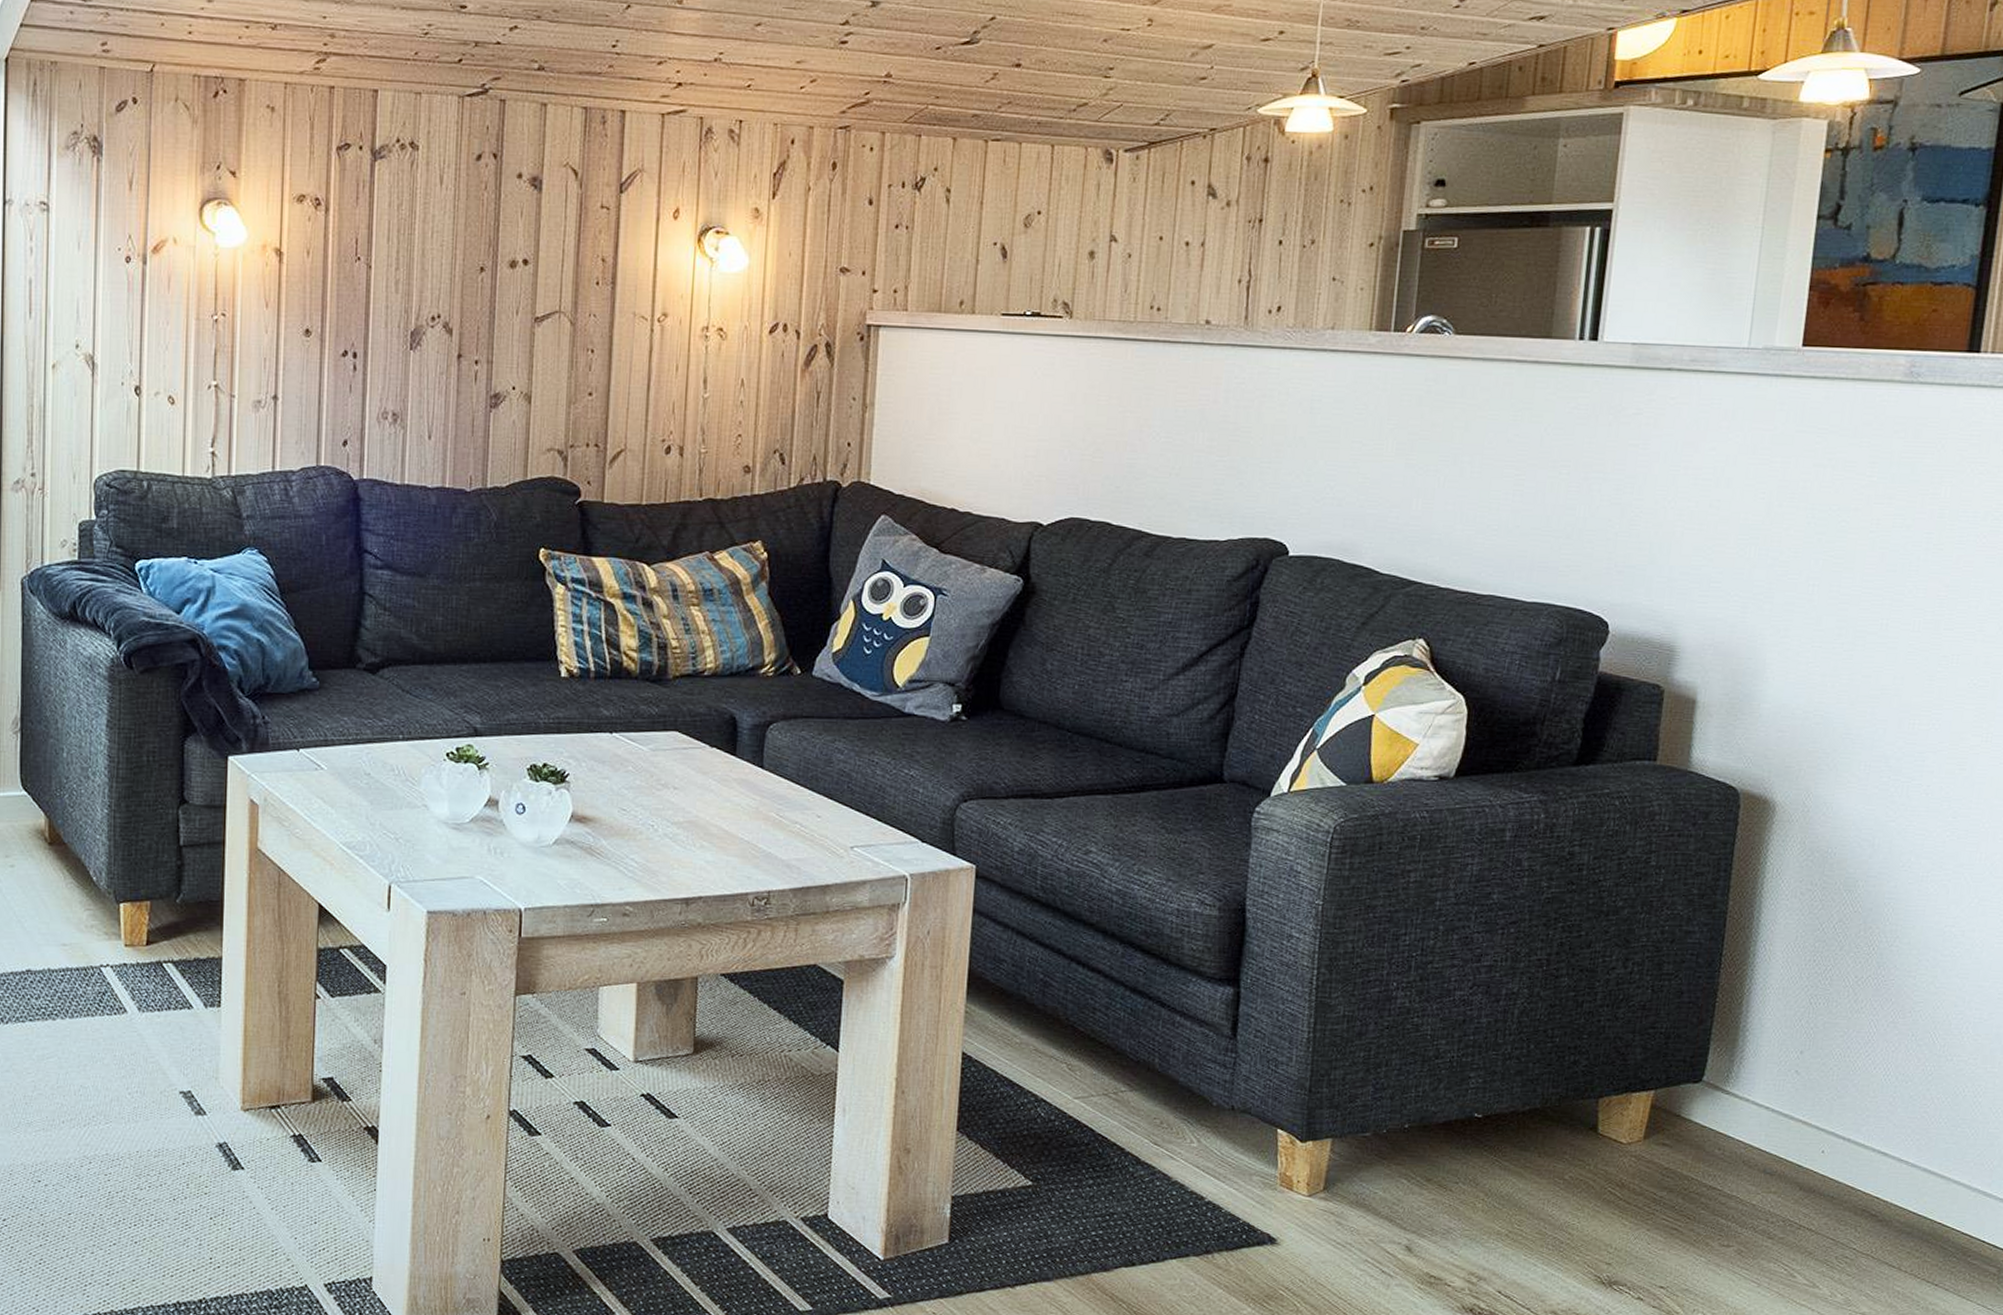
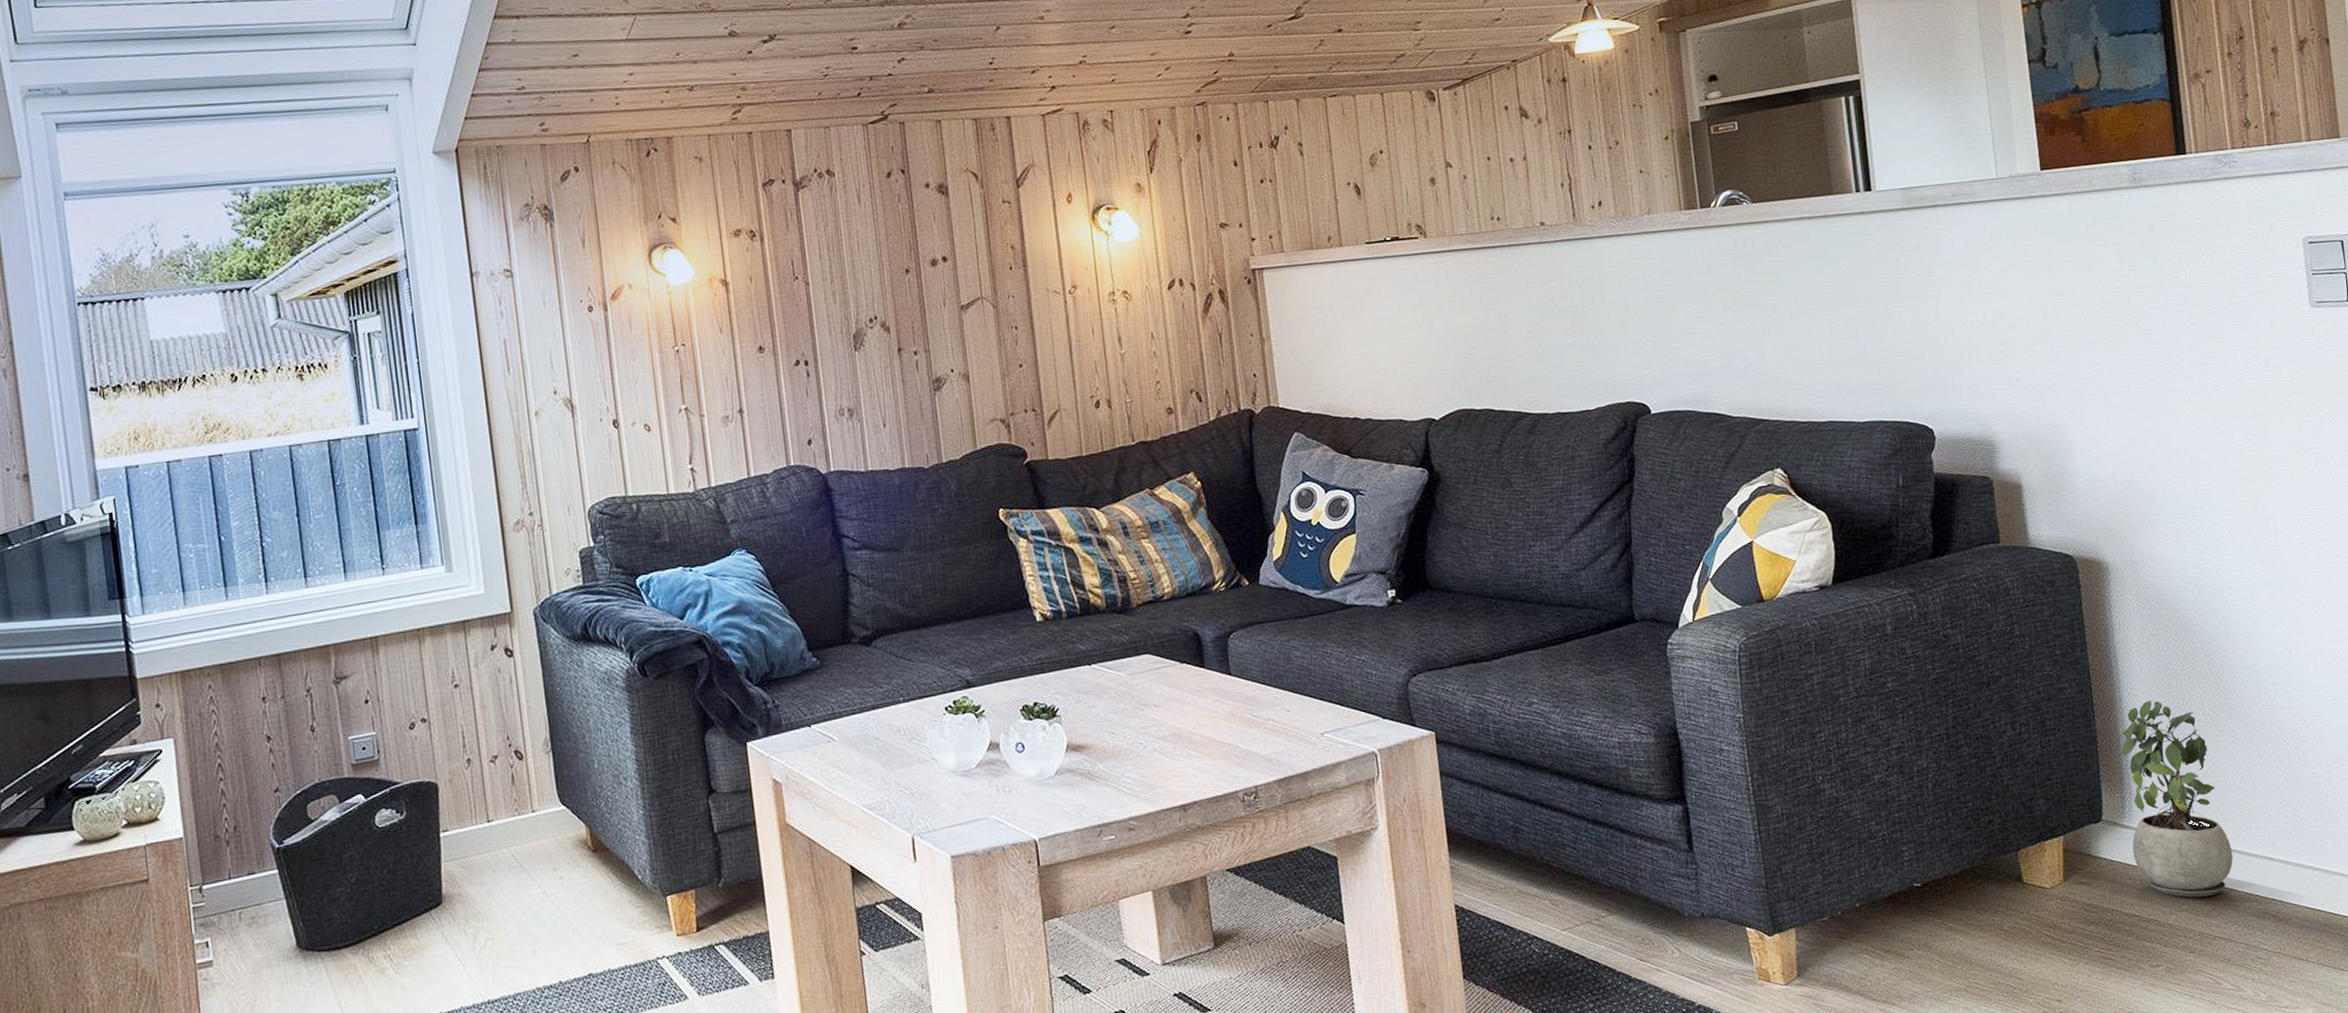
potted plant: none [1728,961,1843,1182] -> present [2121,700,2233,898]

